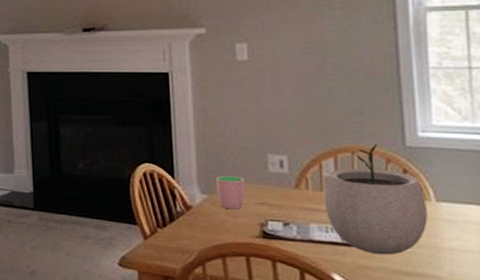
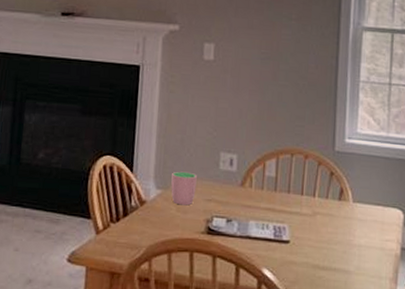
plant pot: present [324,144,428,255] -> none [263,147,345,251]

